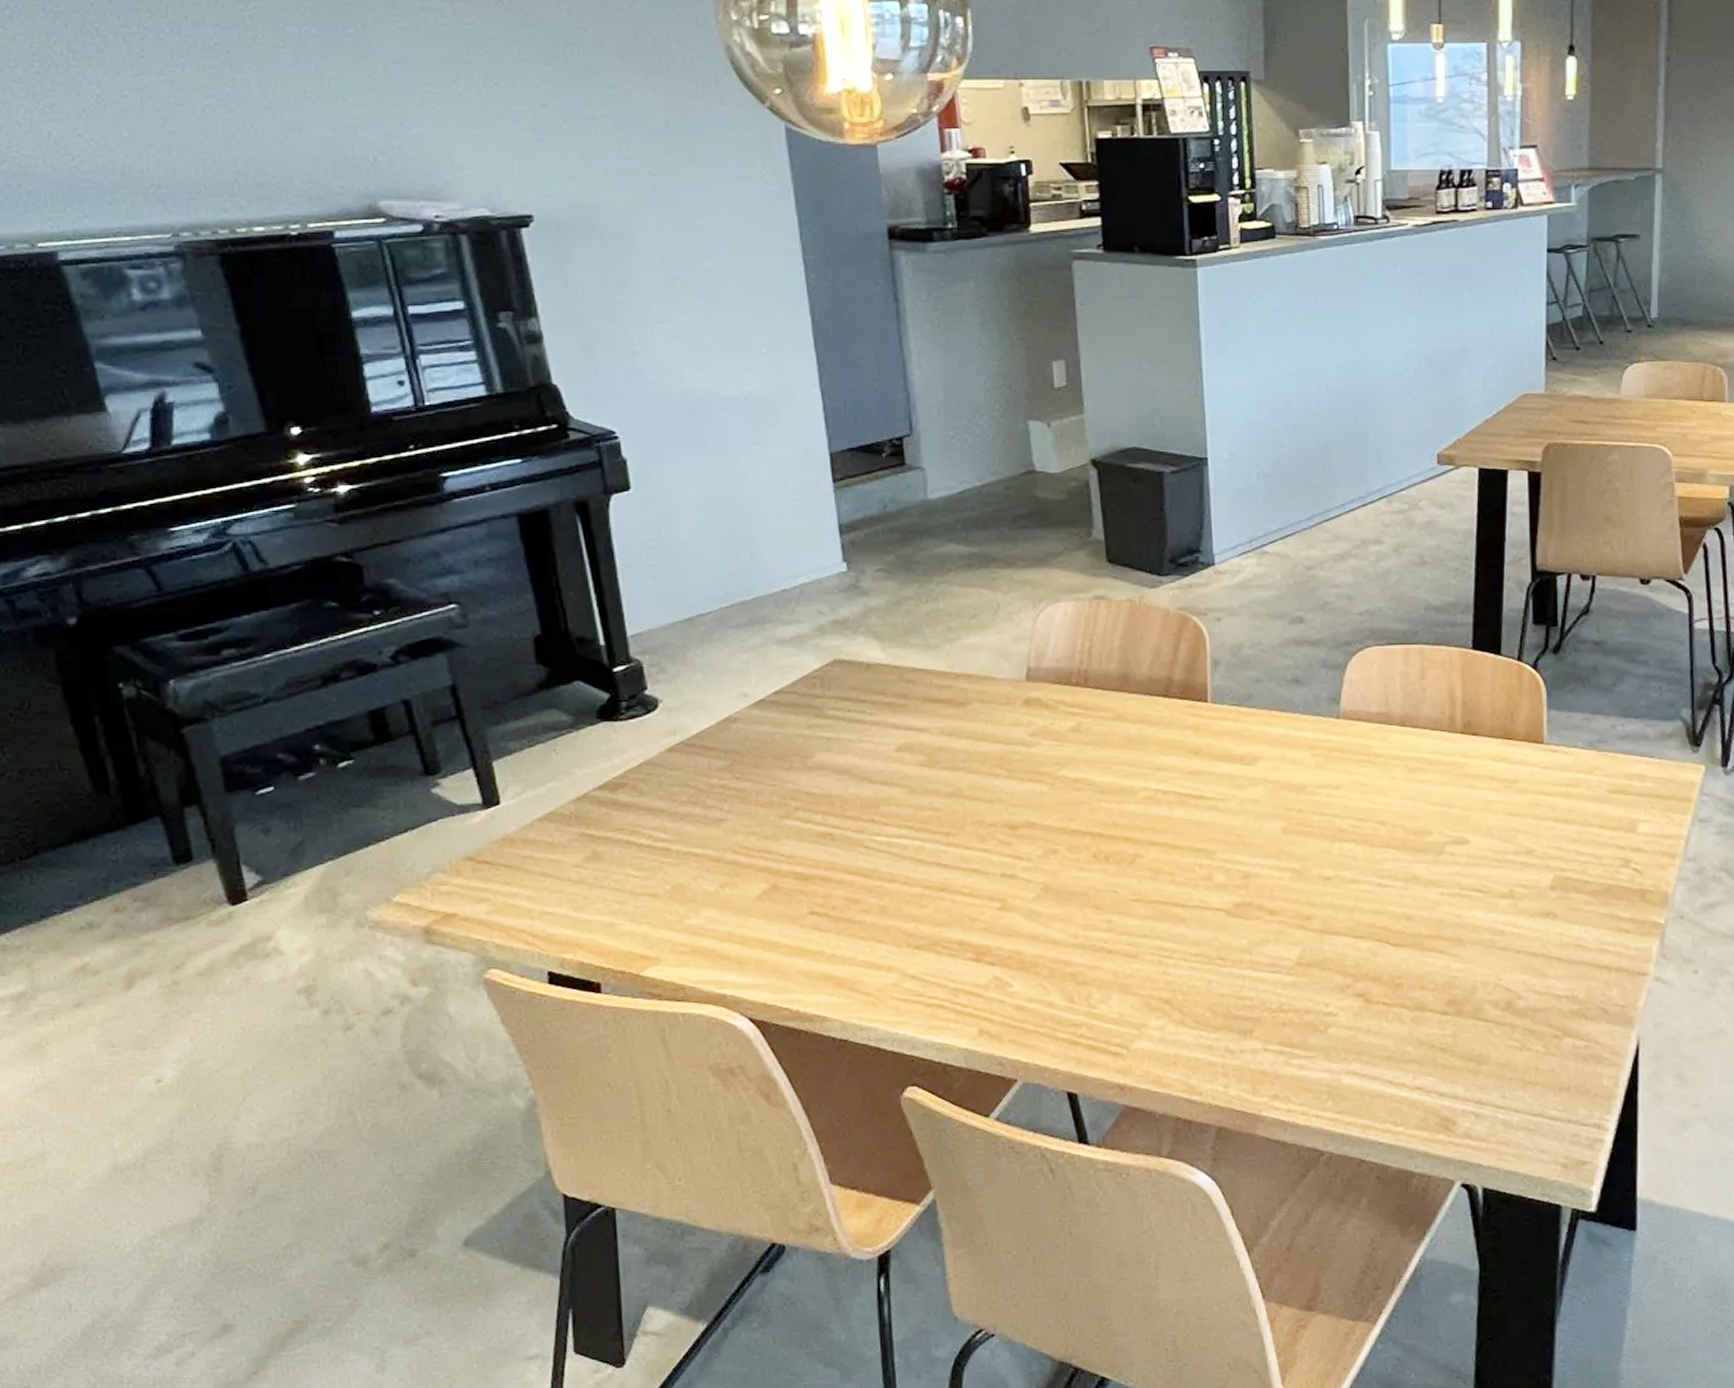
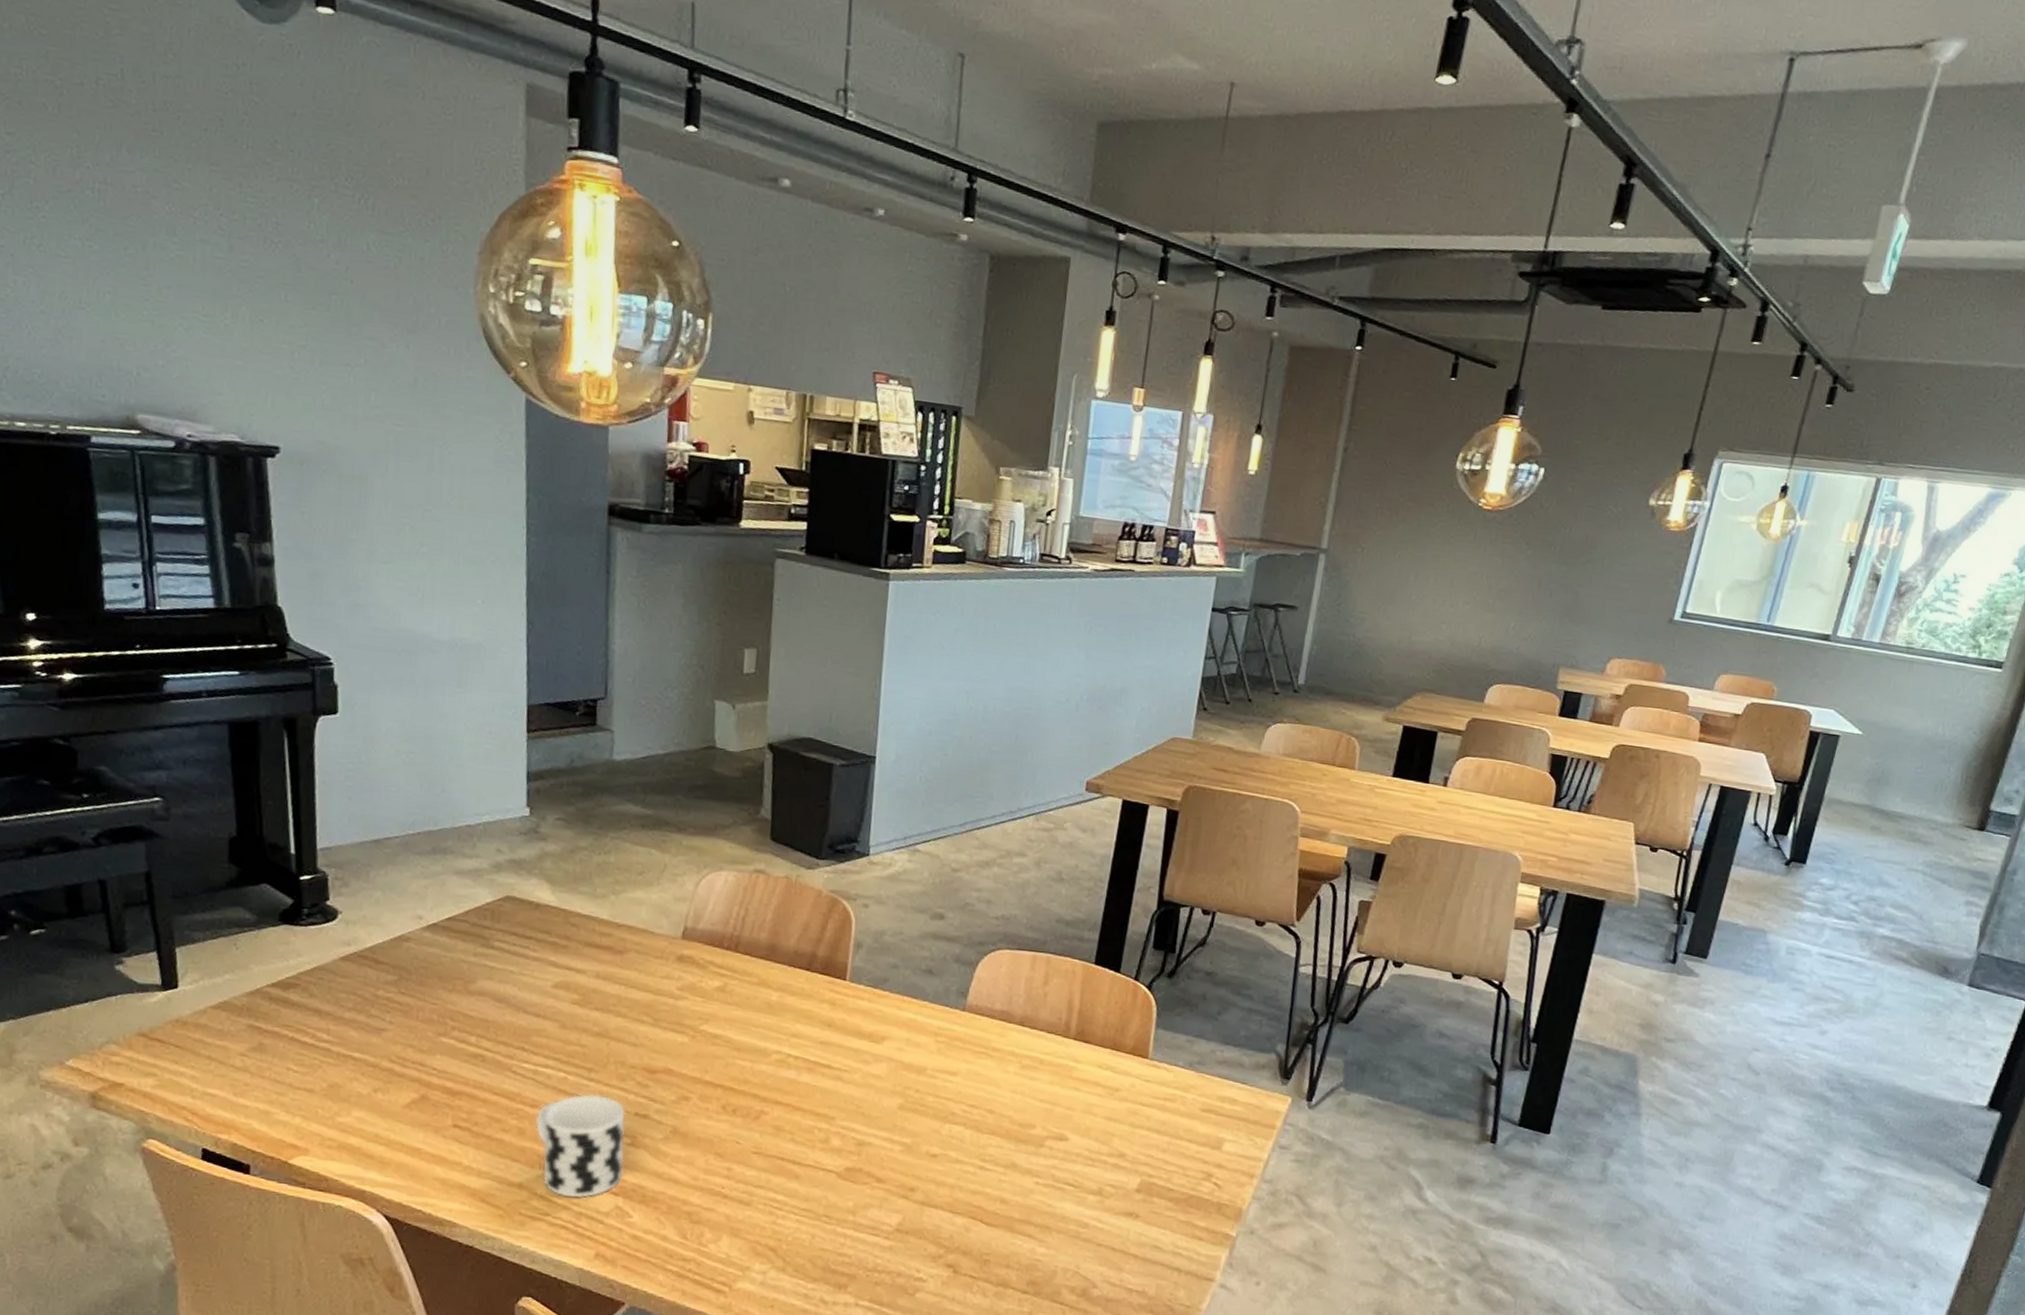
cup: none [897,859,997,973] -> present [536,1094,626,1198]

